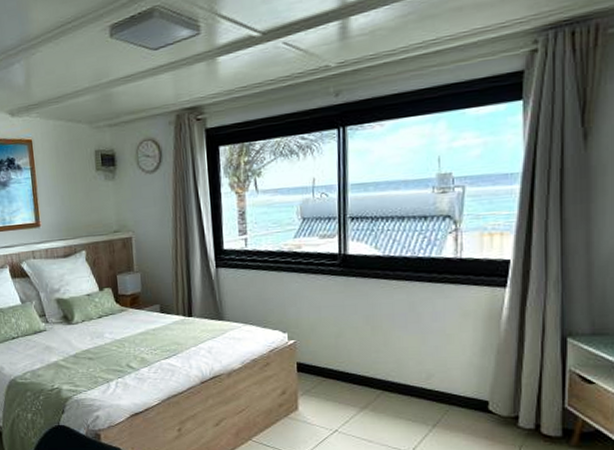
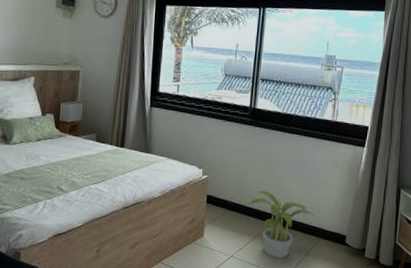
potted plant: none [350,352,441,431] -> present [248,190,315,258]

